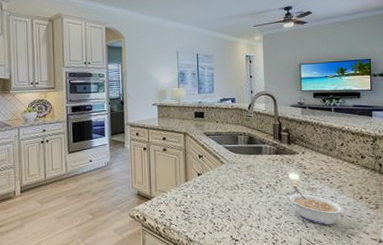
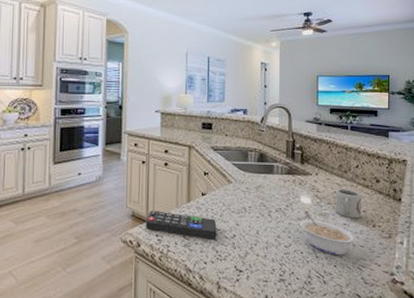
remote control: none [149,190,213,213] -> present [145,211,217,239]
cup: none [322,165,348,192] -> present [336,188,361,219]

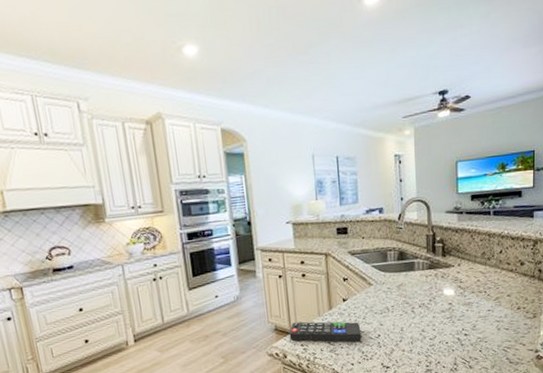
legume: present [299,213,357,256] -> none [443,304,502,341]
cup: present [336,188,361,219] -> none [479,275,505,304]

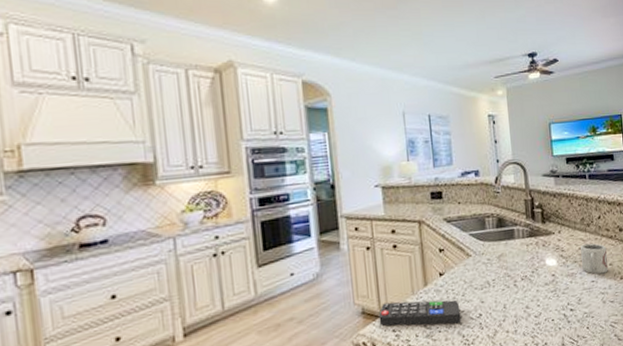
cup: none [479,275,505,304] -> present [581,243,608,275]

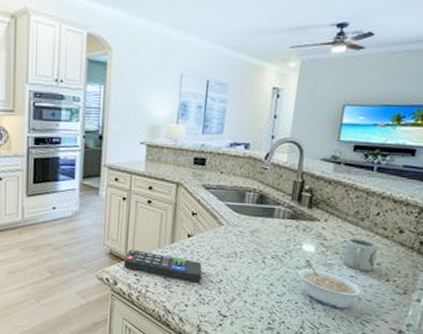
legume: none [547,276,607,317] -> present [297,262,365,309]

